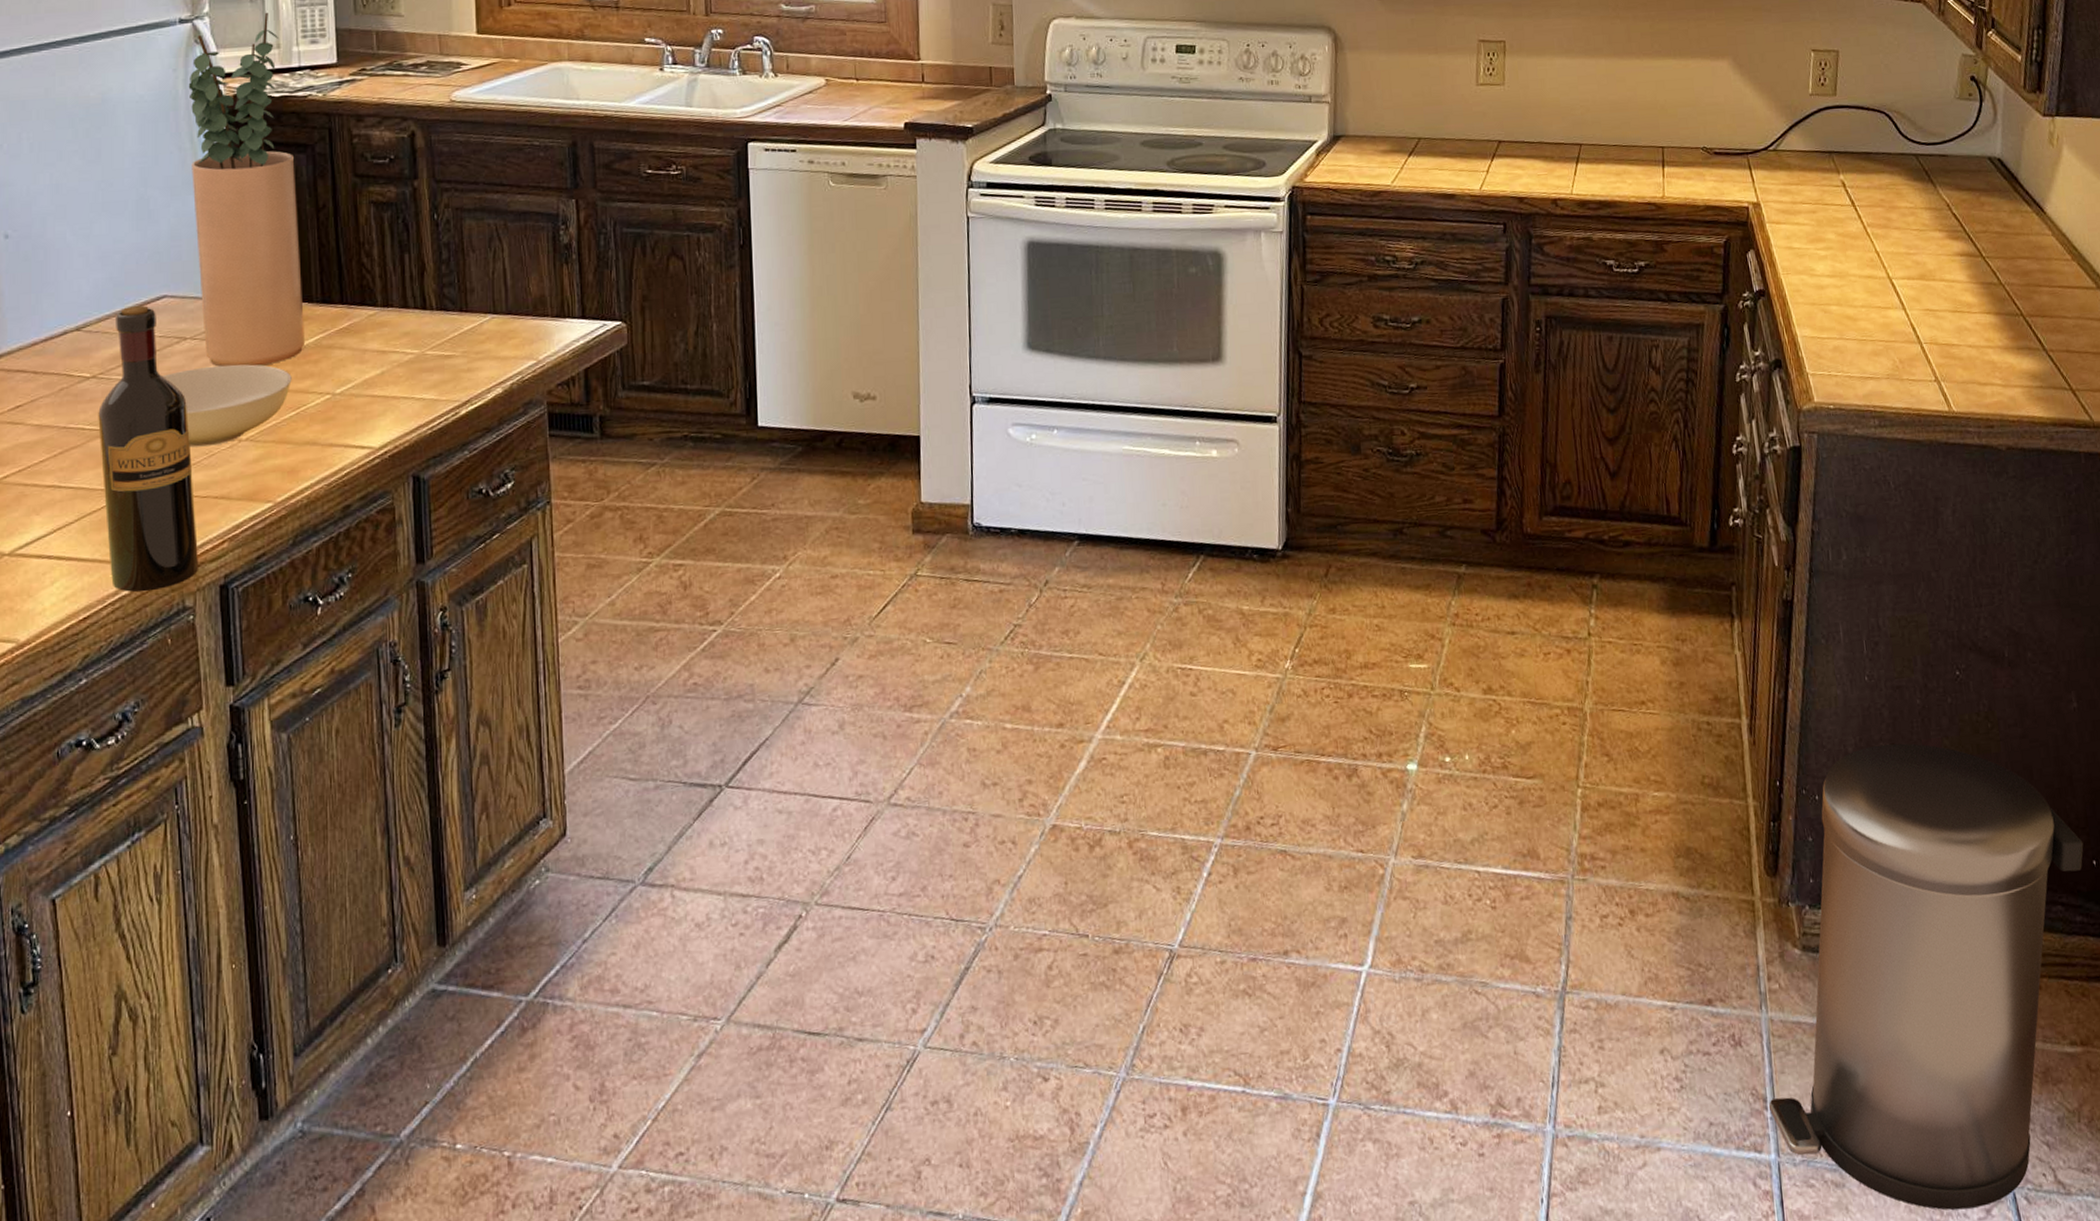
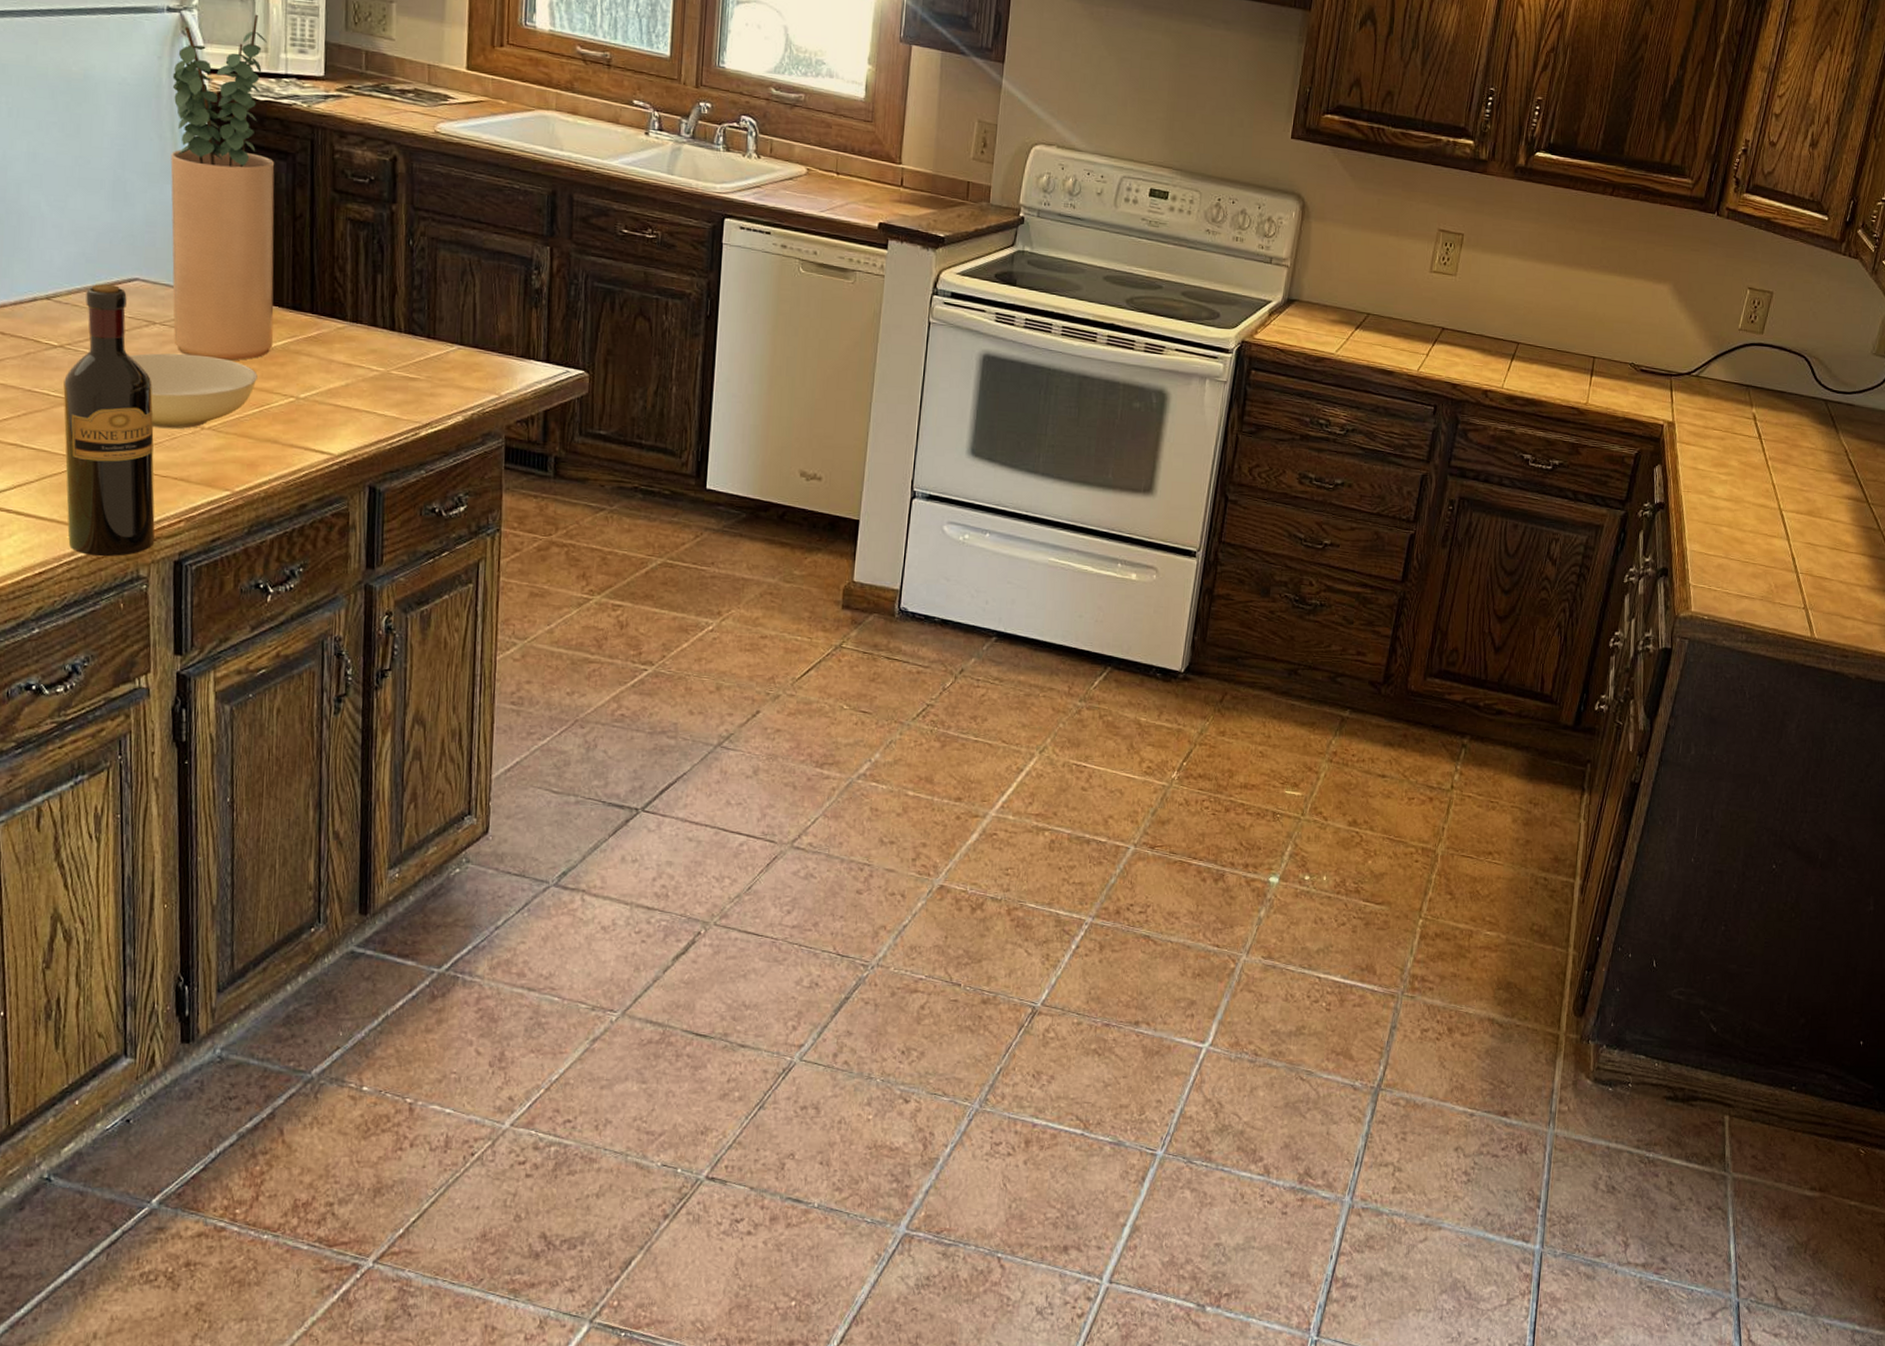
pedal bin: present [1768,743,2084,1210] -> none [1541,918,1855,1310]

